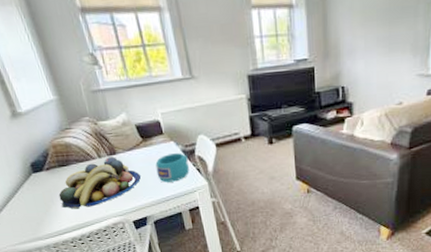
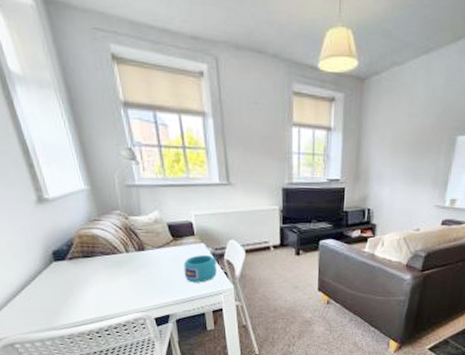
fruit bowl: present [58,156,141,209] -> none [79,252,167,302]

